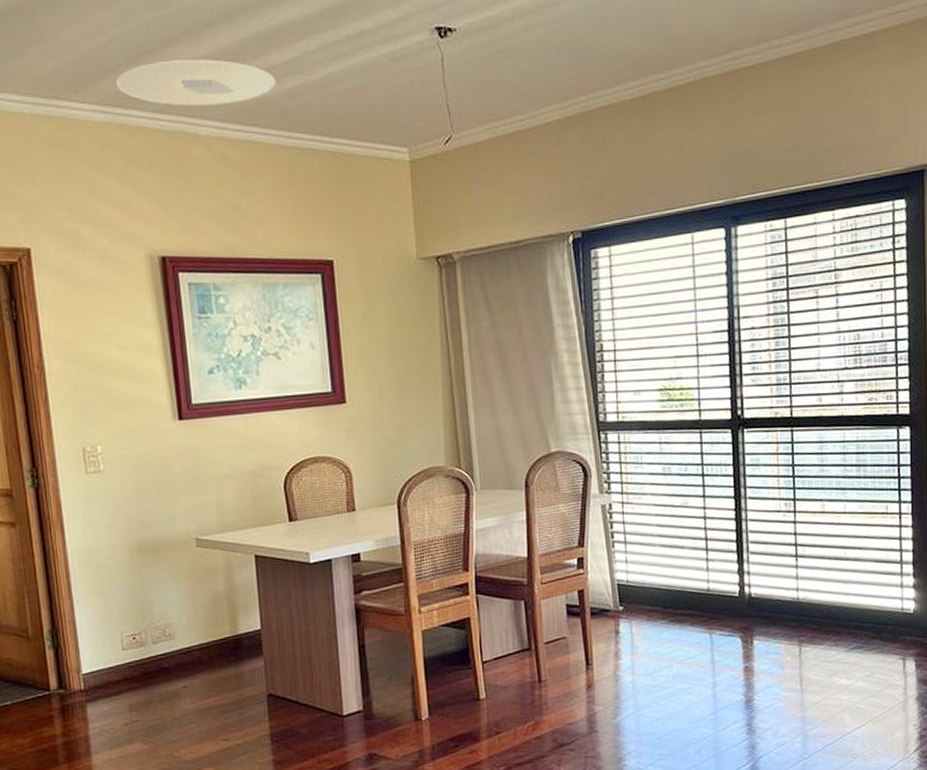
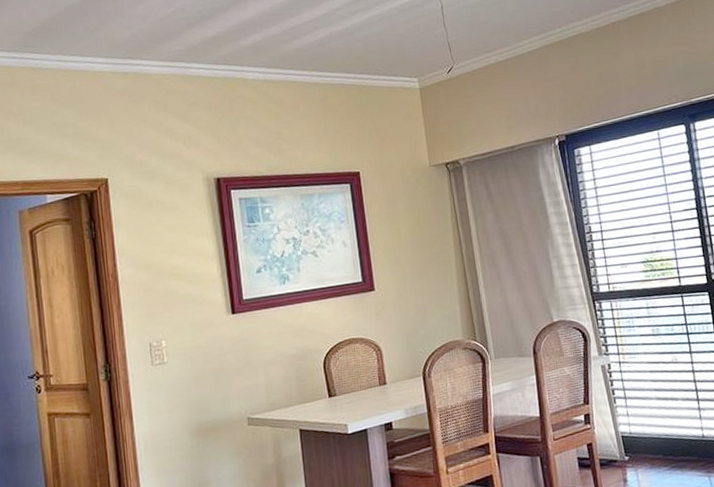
ceiling light: present [116,59,276,106] -> none [179,20,309,58]

